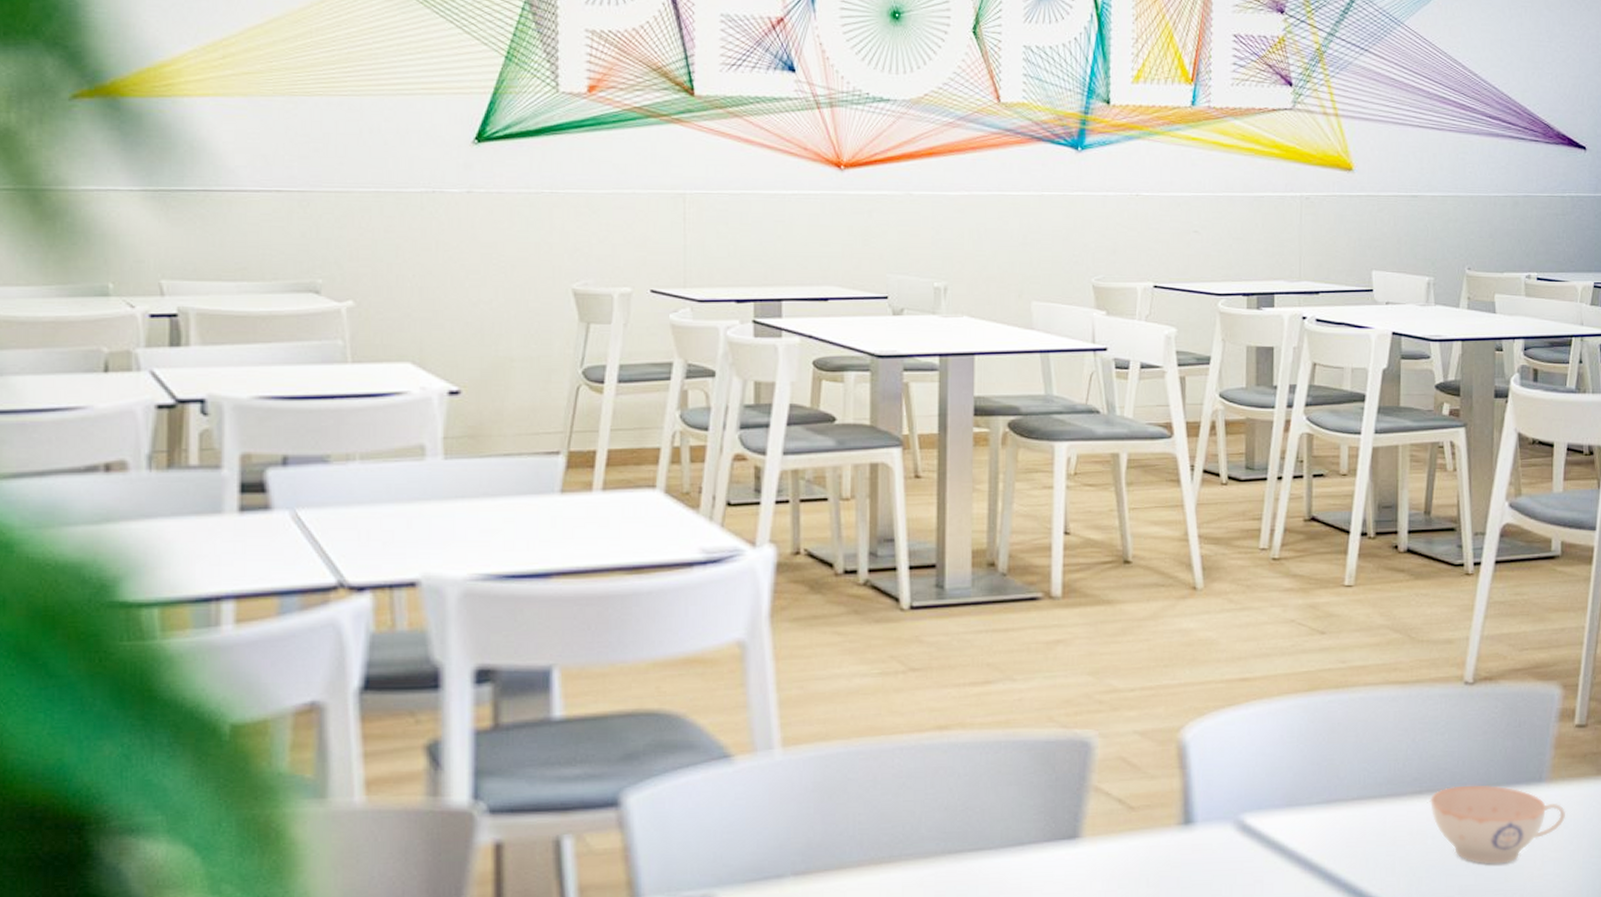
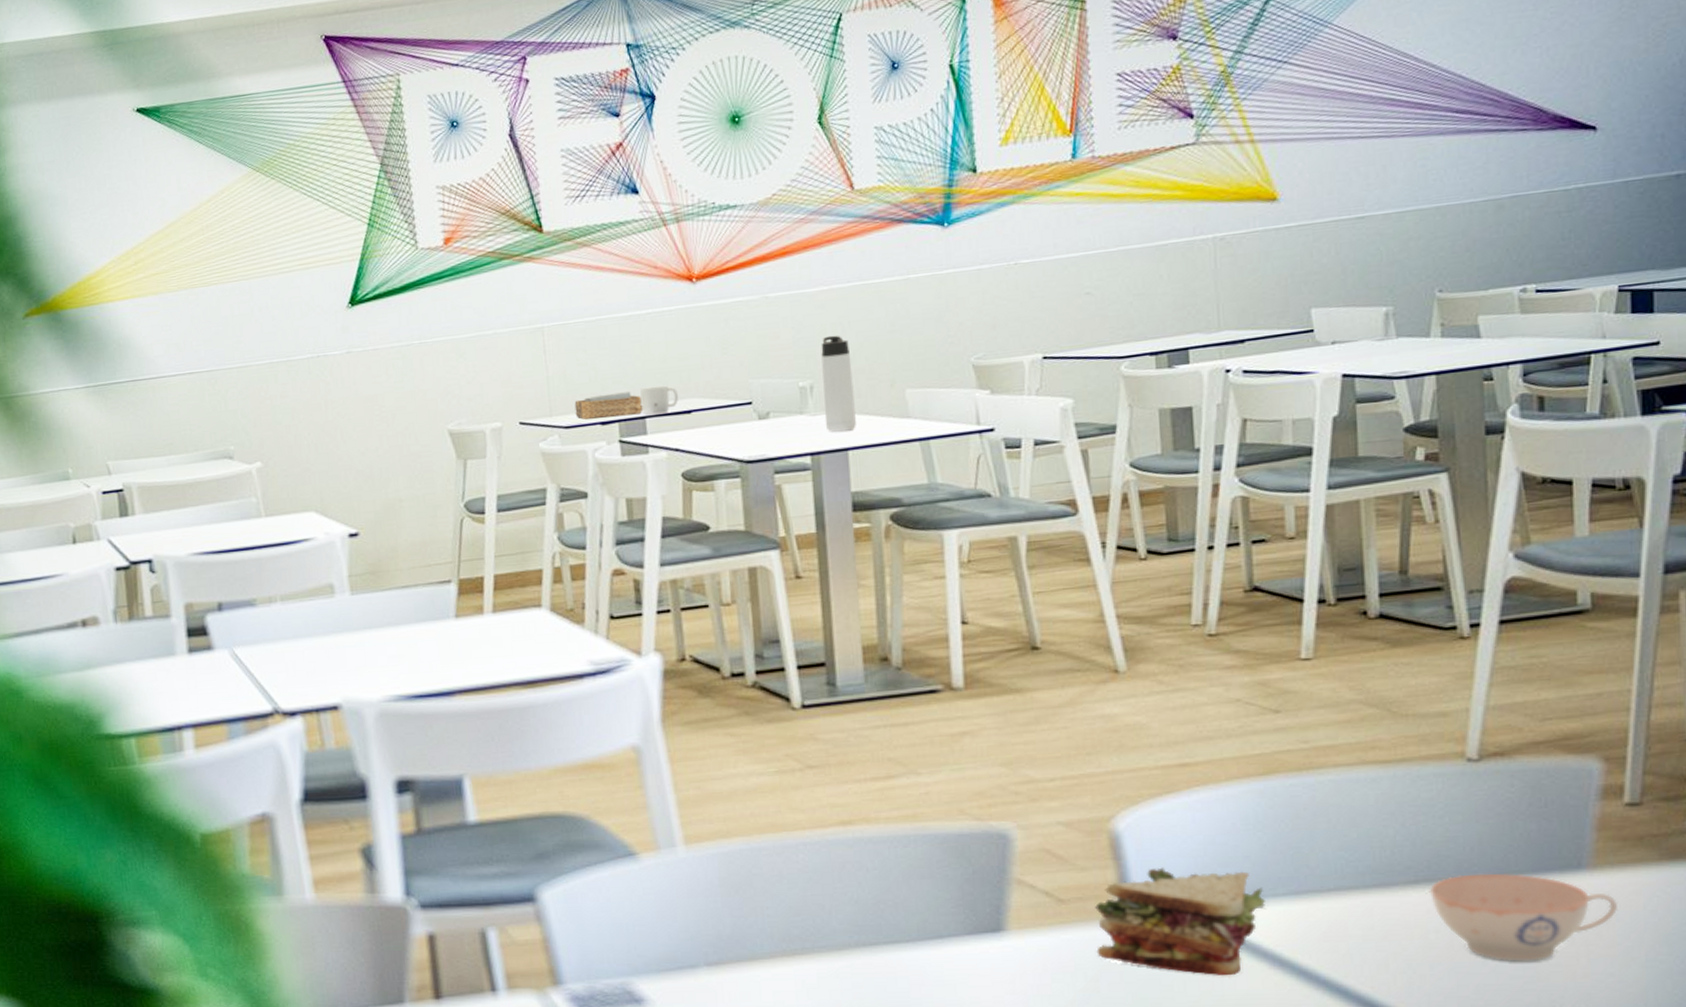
napkin holder: none [710,271,779,297] -> present [574,391,642,421]
mug: none [779,269,816,299] -> present [640,385,678,416]
thermos bottle: none [955,240,985,336] -> present [821,335,856,433]
sandwich: none [1159,776,1302,880] -> present [1095,867,1265,976]

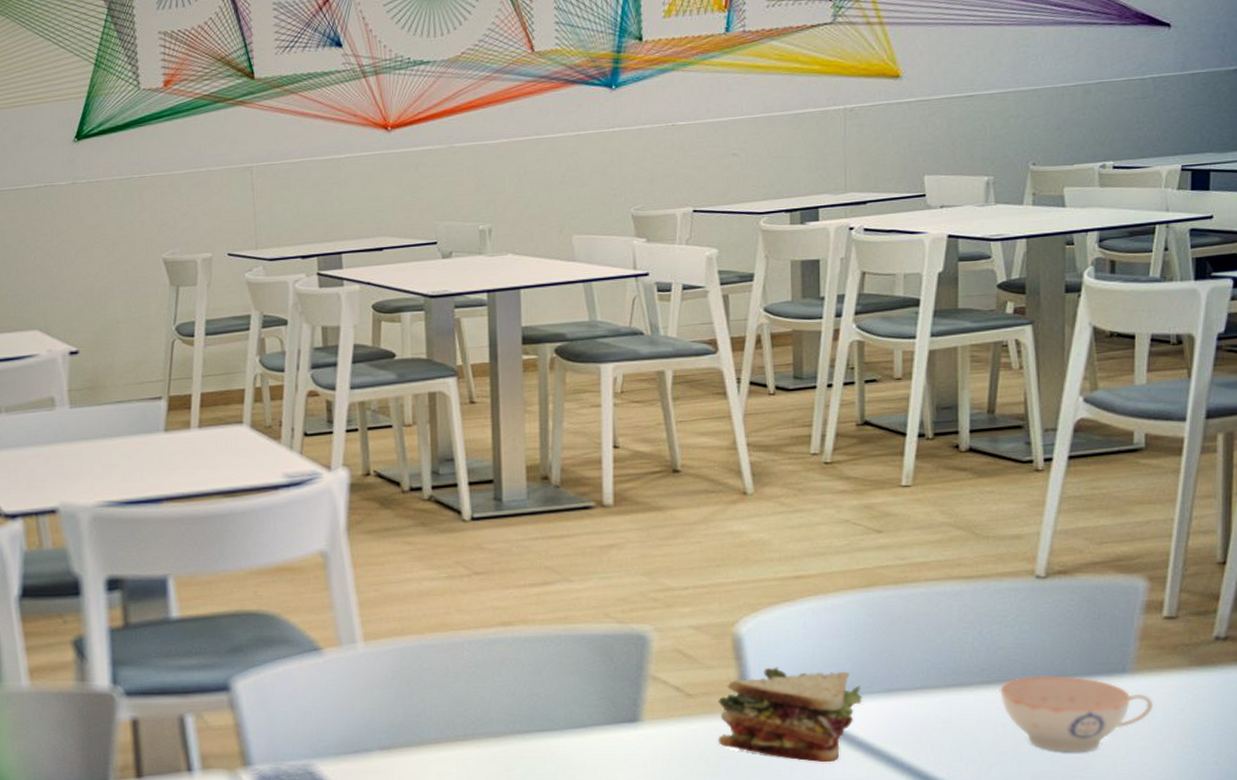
napkin holder: present [574,391,642,421] -> none [278,229,339,254]
mug: present [640,385,678,416] -> none [338,224,371,251]
thermos bottle: present [821,335,856,433] -> none [499,184,528,272]

